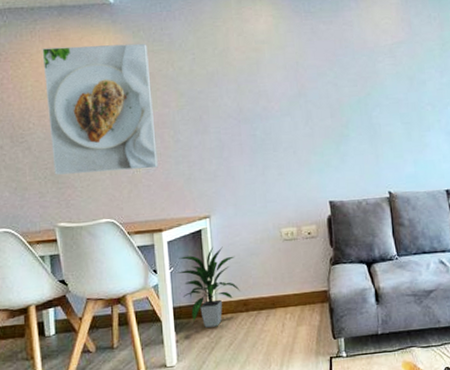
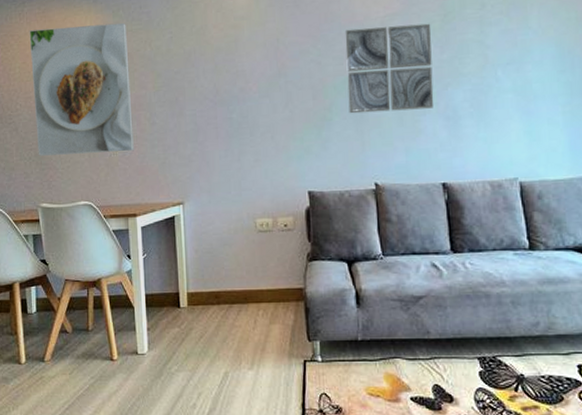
indoor plant: present [176,246,240,328] -> none [149,234,212,318]
wall art: none [358,51,437,130] -> present [345,23,434,114]

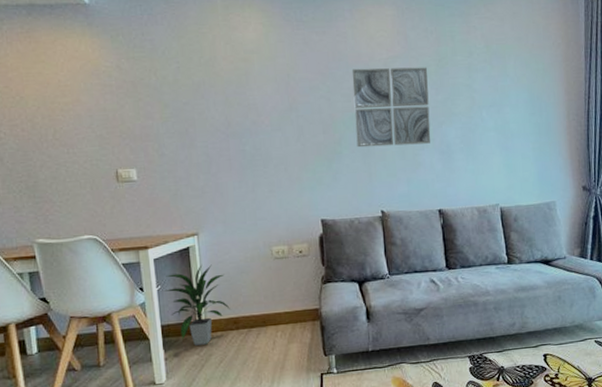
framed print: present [29,22,134,156] -> none [10,49,142,189]
indoor plant: none [149,234,212,318] -> present [163,264,230,346]

